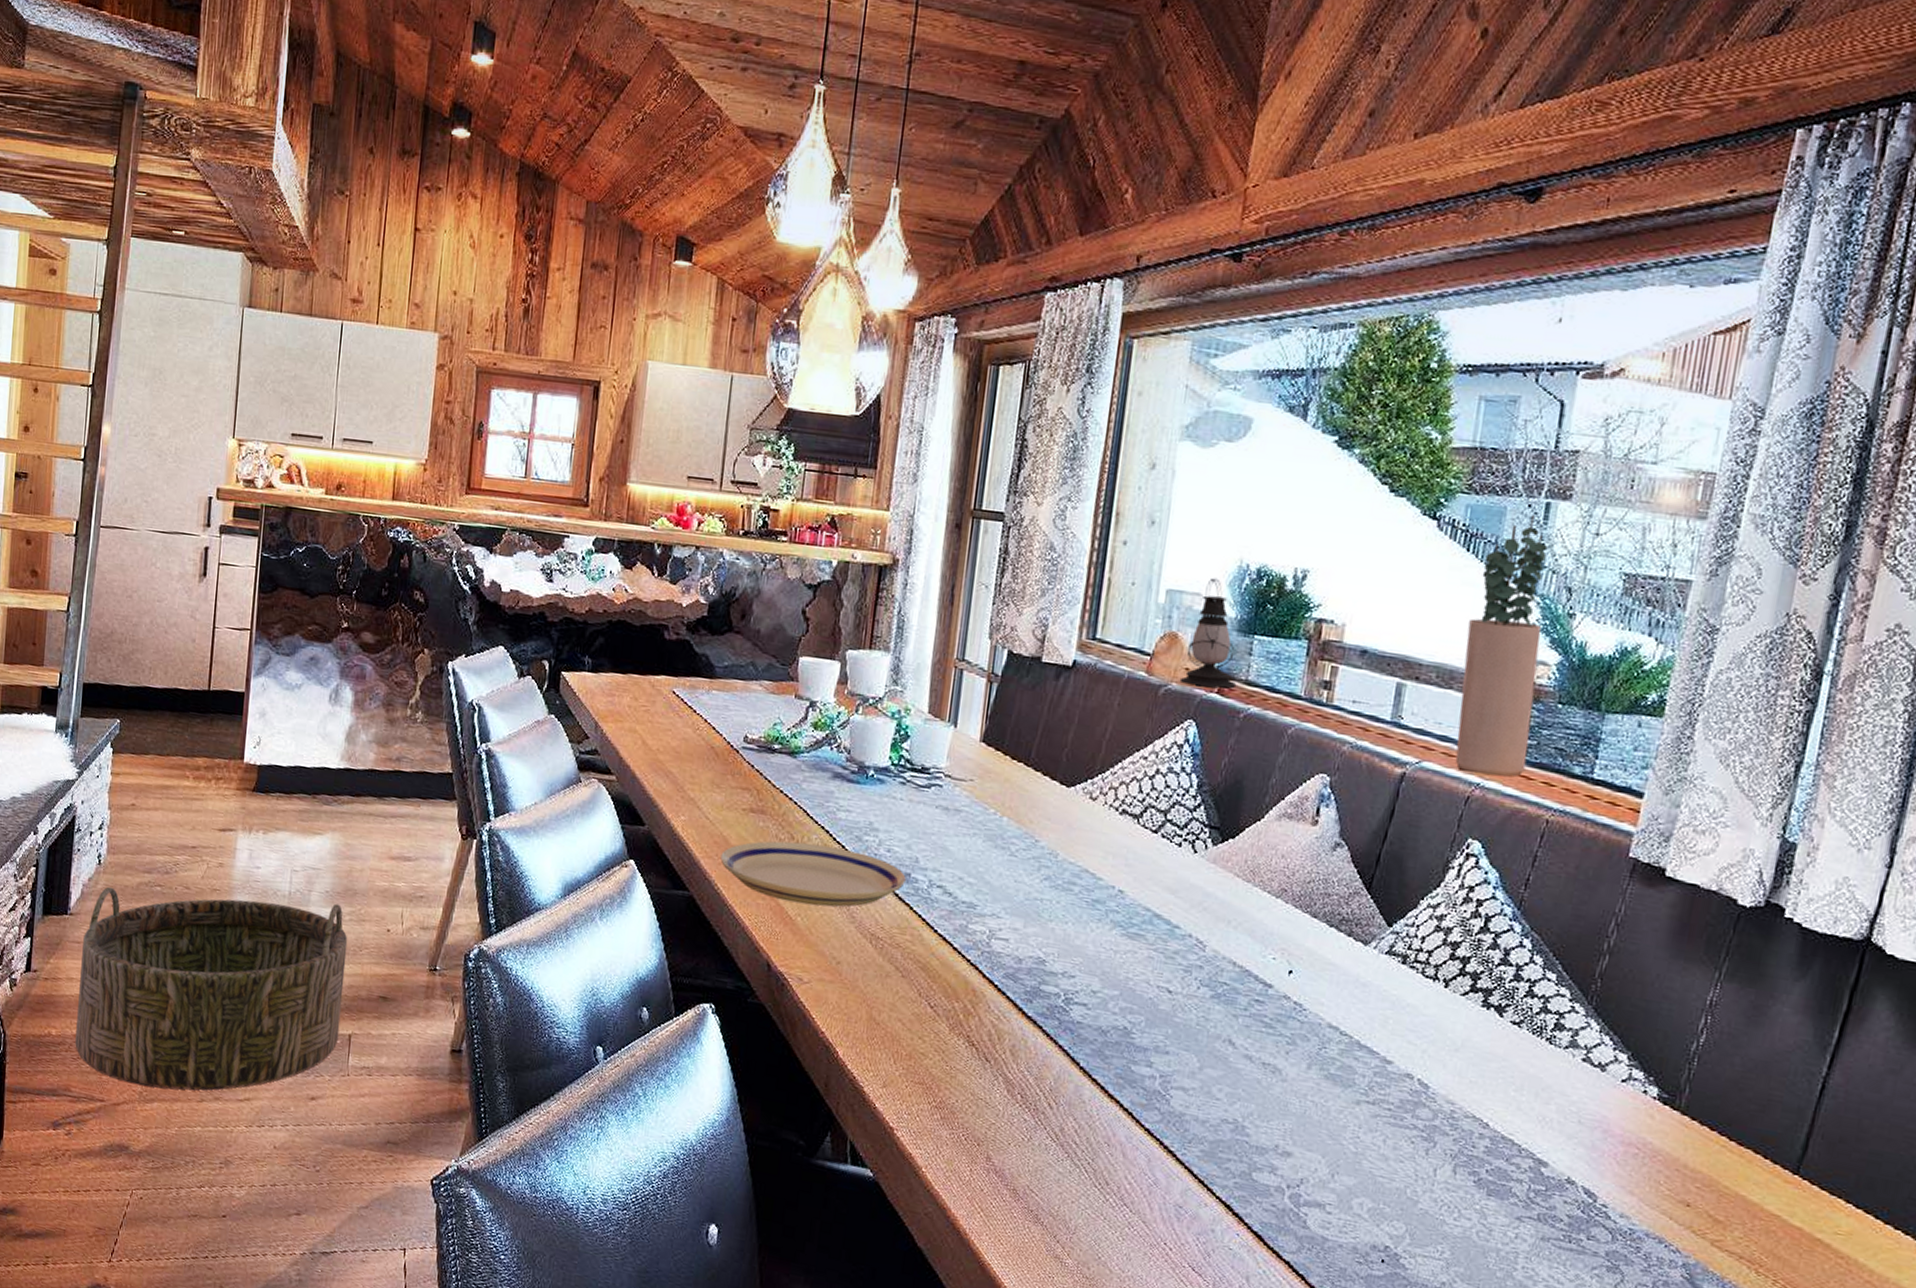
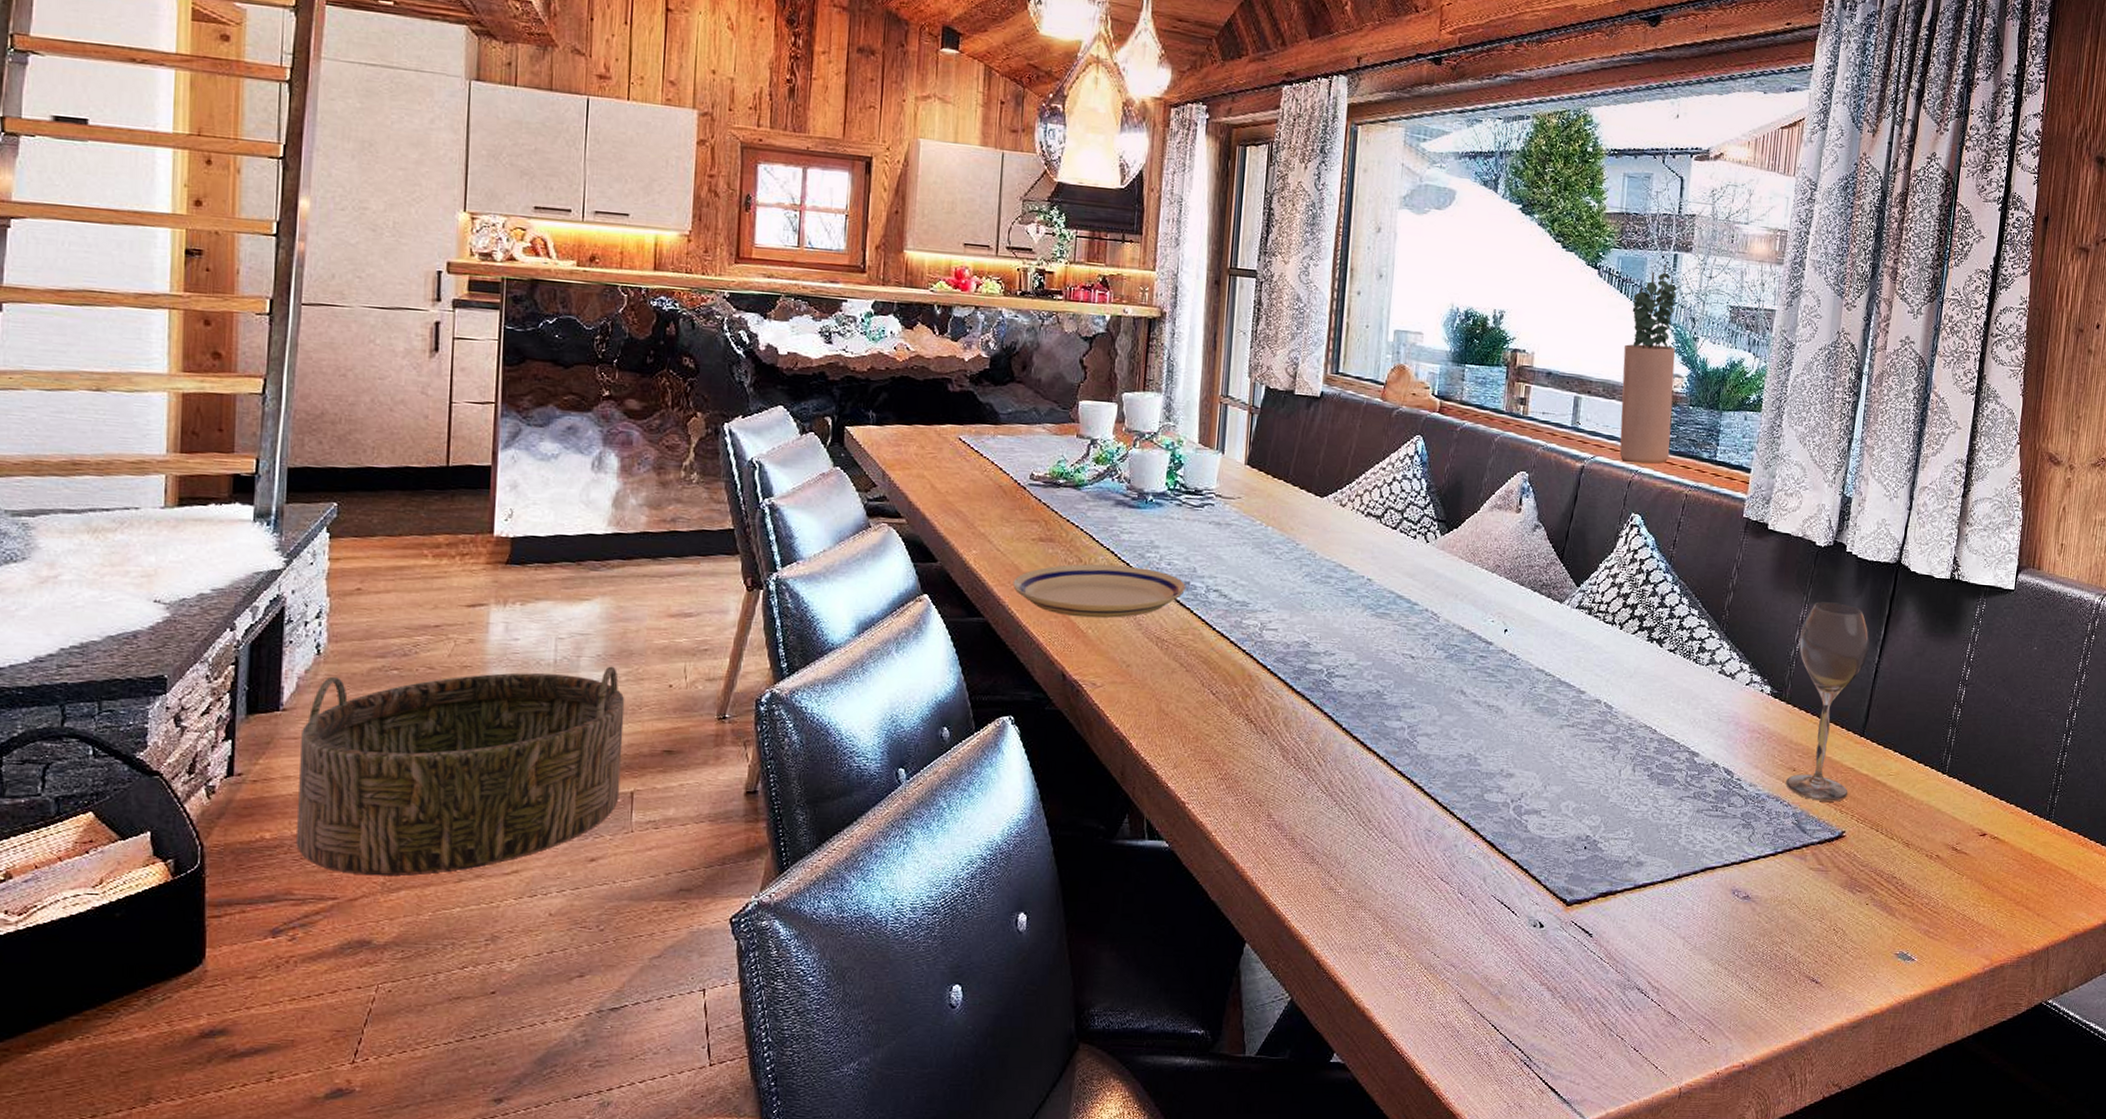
lantern: present [1179,577,1237,689] -> none [1408,319,1454,409]
wineglass: none [1674,981,1816,1259] -> present [1786,602,1870,802]

